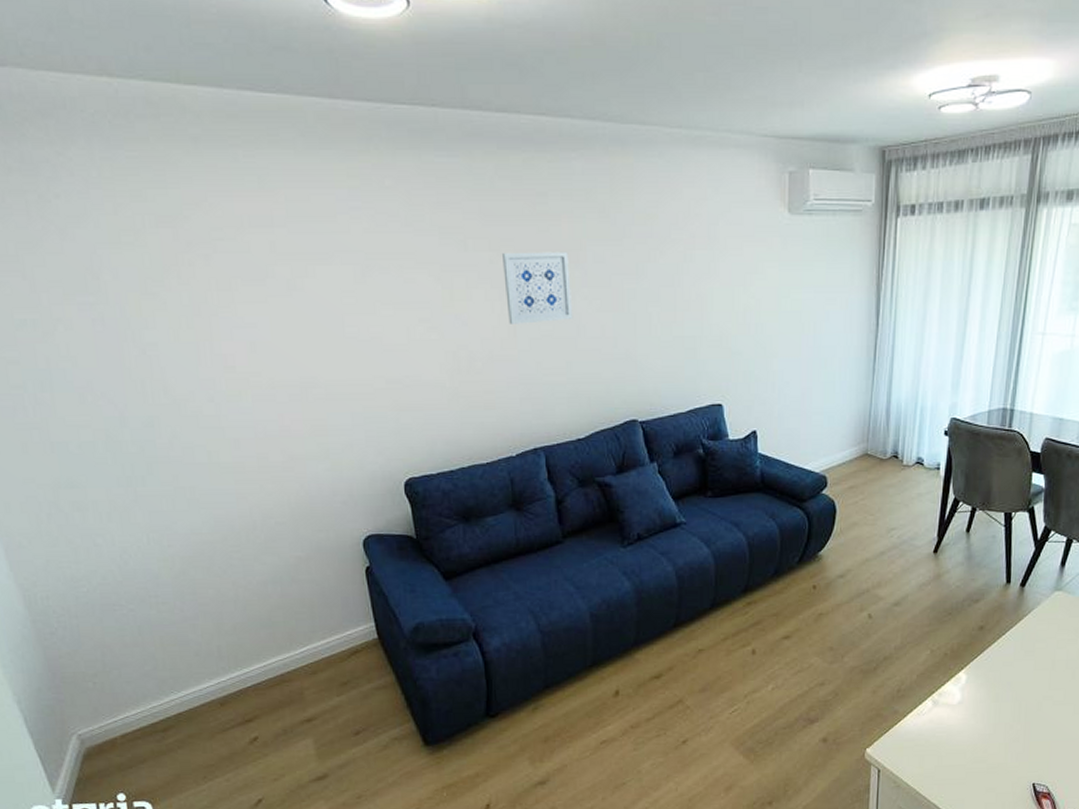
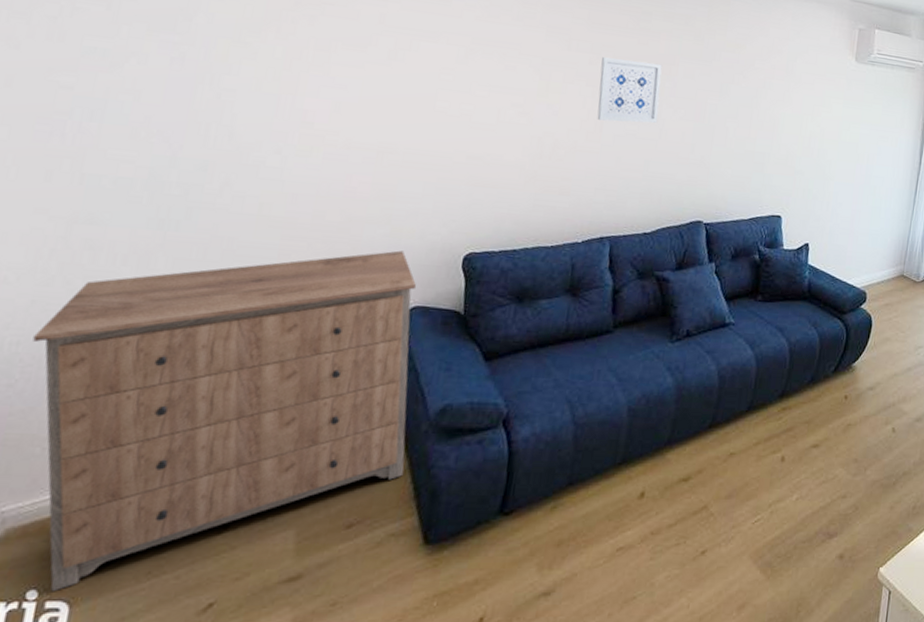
dresser: none [57,483,394,795] -> present [33,250,417,592]

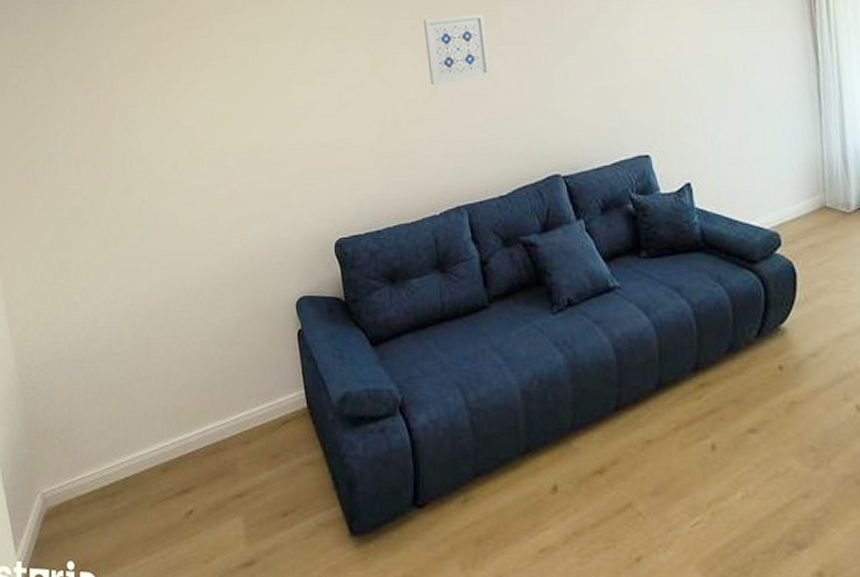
dresser: present [33,250,417,592] -> none [41,244,321,564]

